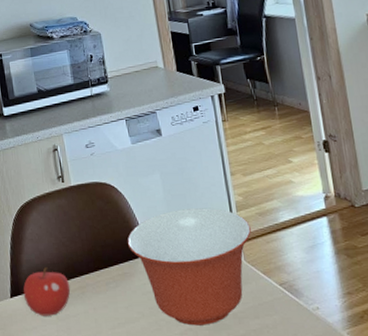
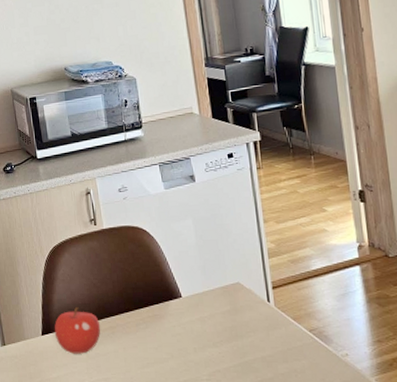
mixing bowl: present [127,207,251,326] -> none [158,254,283,368]

